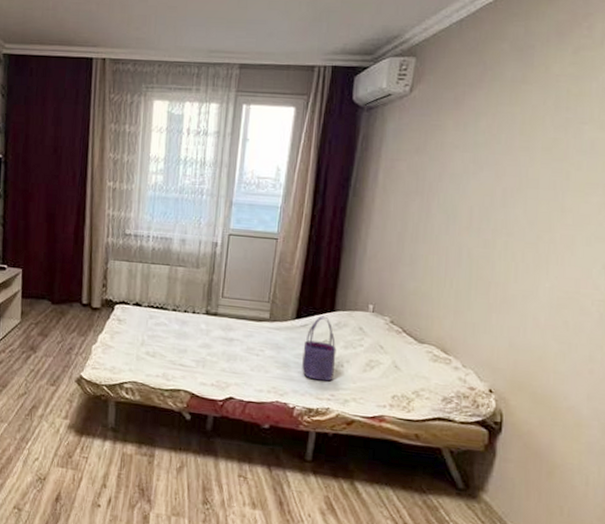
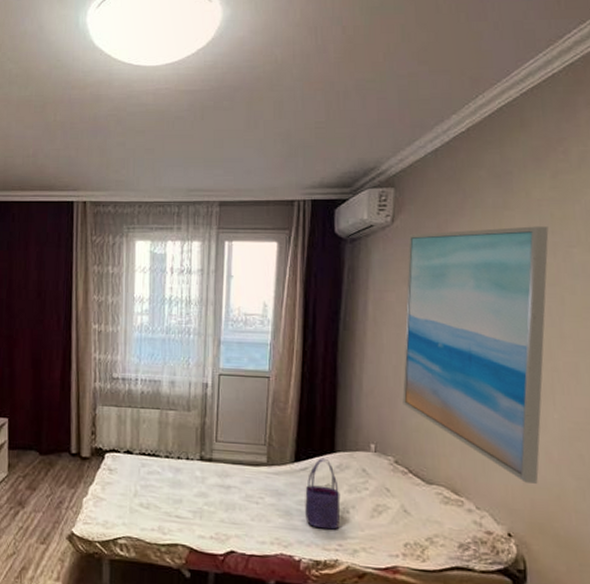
wall art: none [403,101,563,347] -> present [402,226,549,485]

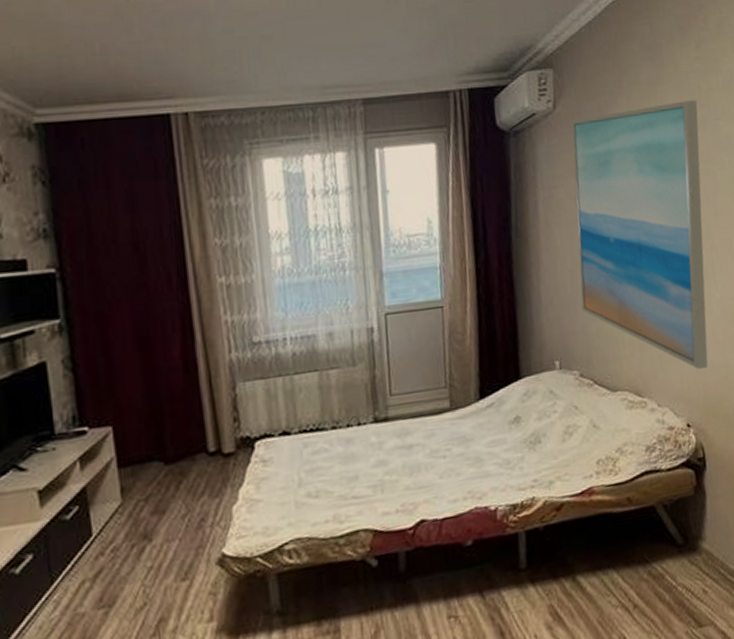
tote bag: present [305,458,341,530] -> none [493,387,533,468]

